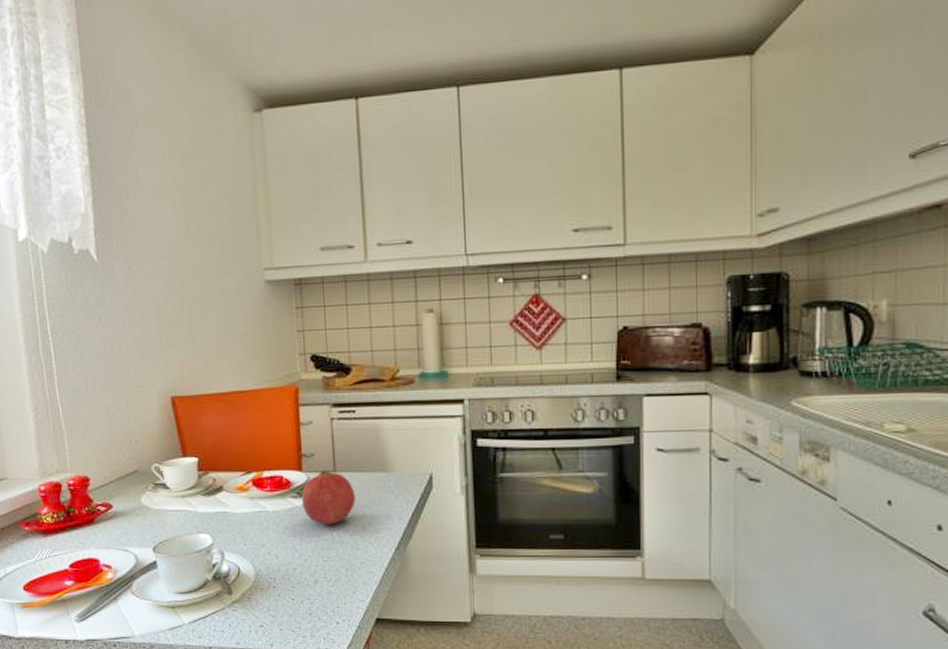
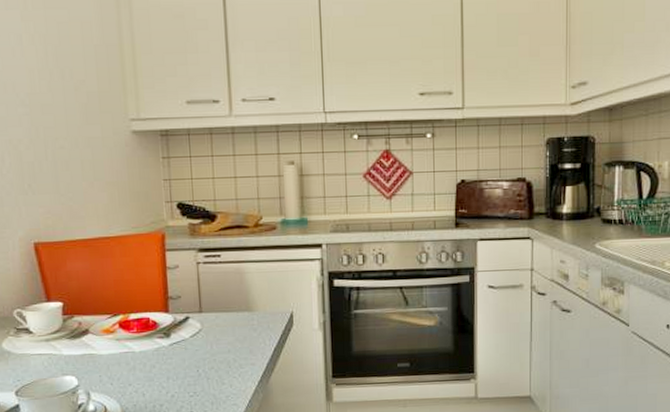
fruit: present [301,469,356,525] -> none [168,310,221,363]

